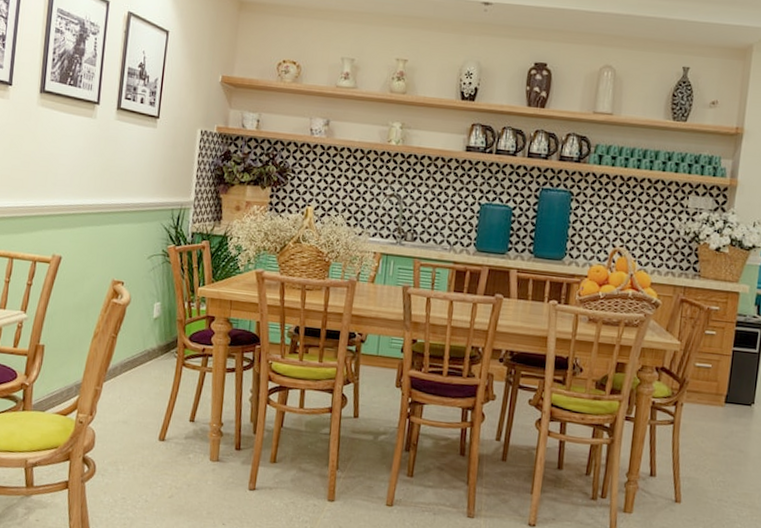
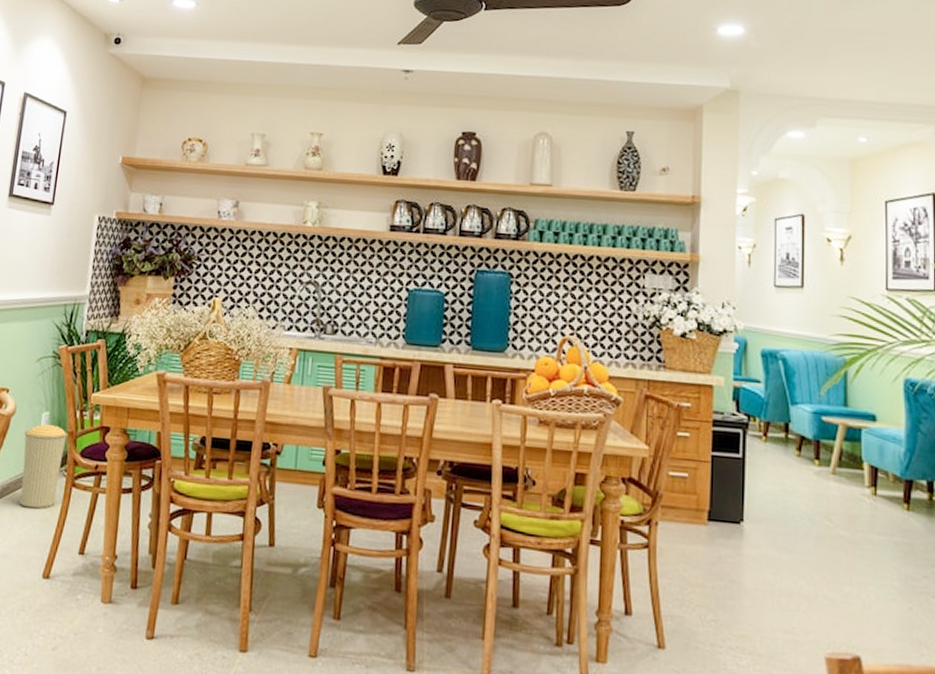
trash can: none [136,312,178,384] -> present [19,424,69,509]

